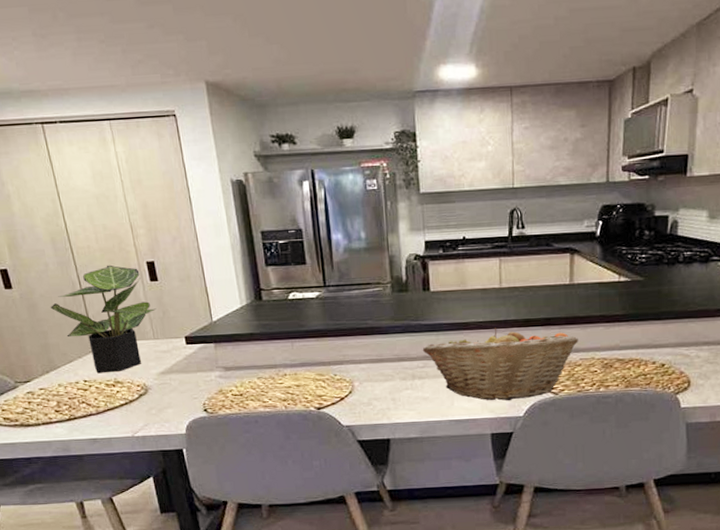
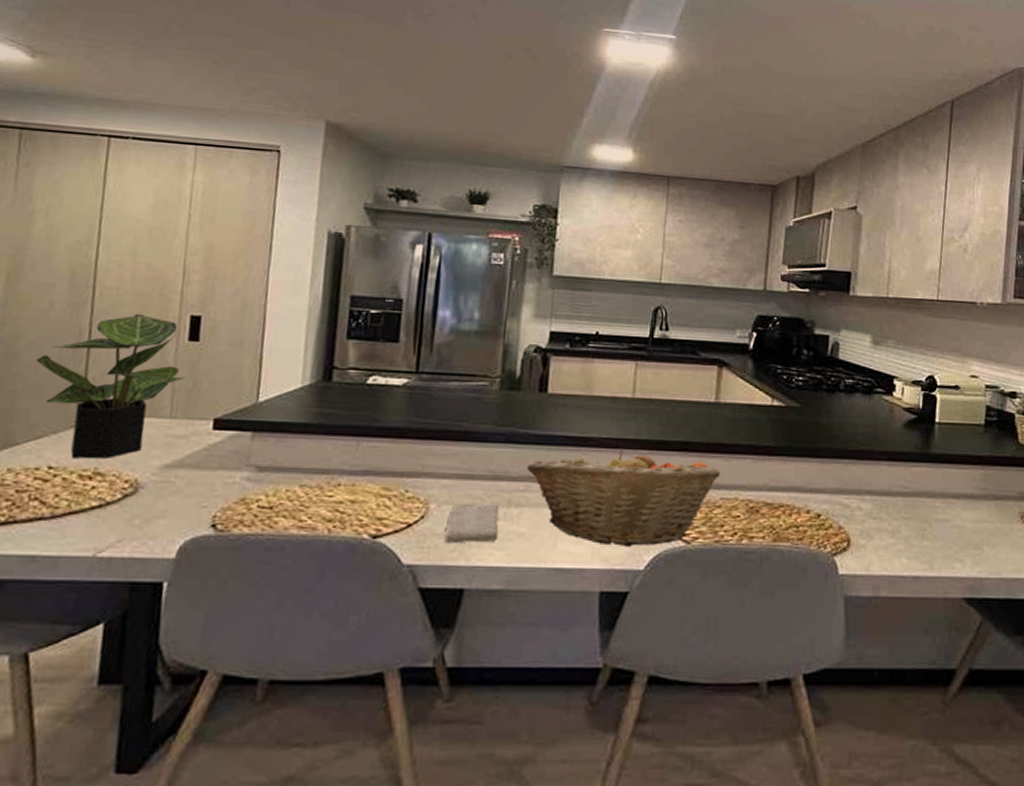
washcloth: none [369,378,409,409] -> present [445,503,500,544]

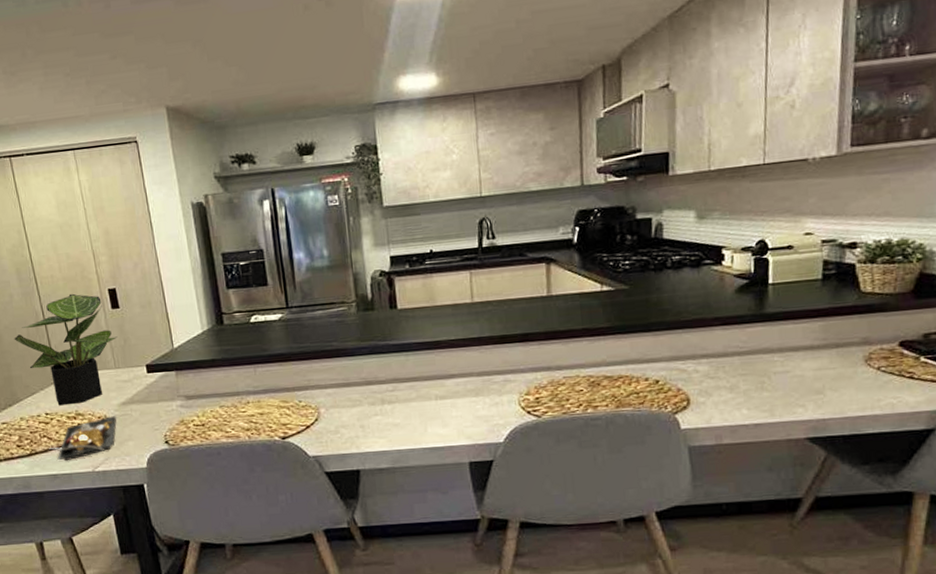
plate: none [37,482,152,538] -> present [49,416,117,462]
washcloth: present [445,503,500,544] -> none [335,403,379,438]
fruit basket: present [526,448,720,546] -> none [391,346,560,426]

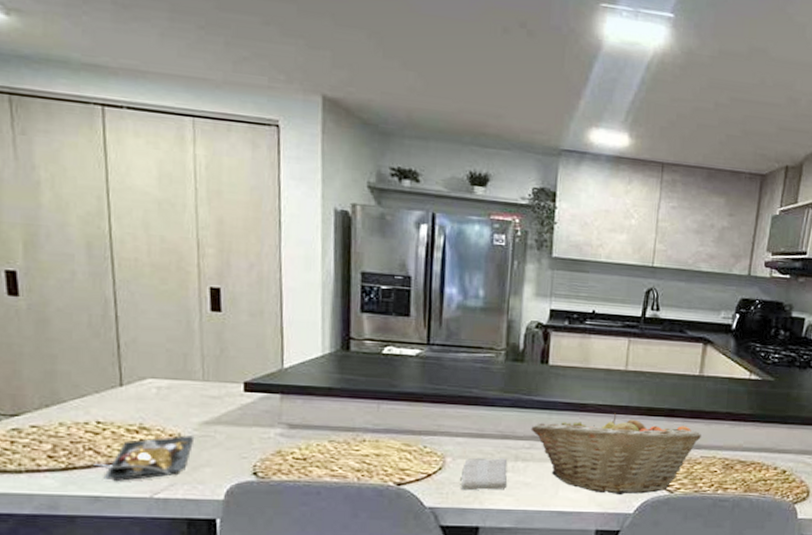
potted plant: present [14,293,118,406] -> none [68,284,213,416]
washcloth: none [335,403,379,438] -> present [461,457,508,491]
fruit basket: none [391,346,560,426] -> present [531,413,701,494]

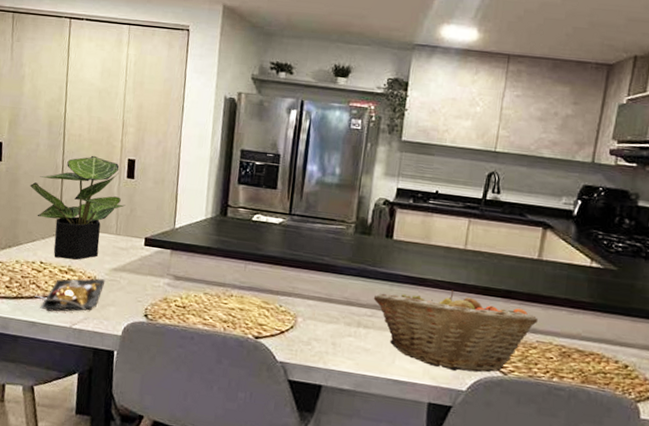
potted plant: none [68,284,213,416] -> present [30,155,126,260]
washcloth: present [461,457,508,491] -> none [308,320,351,353]

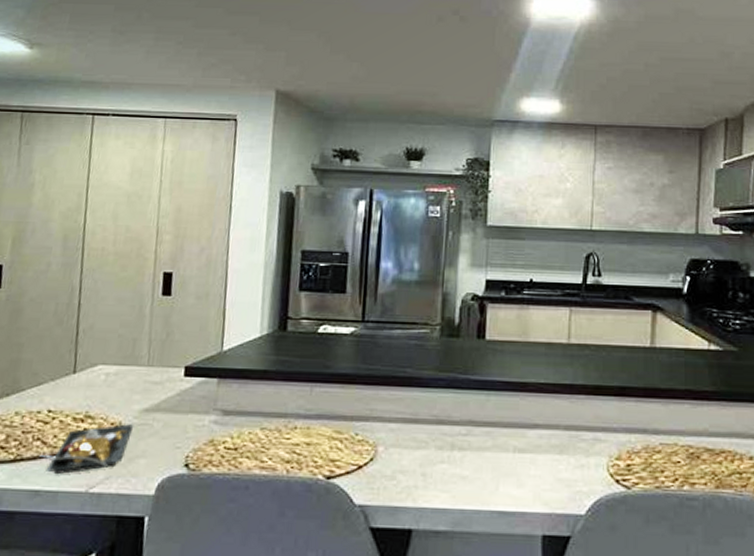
potted plant: present [30,155,126,260] -> none [37,271,161,404]
fruit basket: present [373,289,538,373] -> none [467,393,658,491]

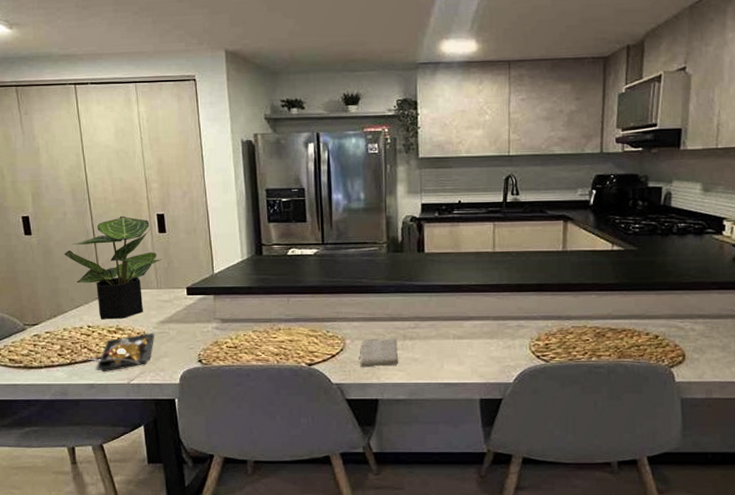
potted plant: none [37,271,161,404] -> present [64,215,162,320]
washcloth: none [393,446,443,486] -> present [360,338,399,368]

